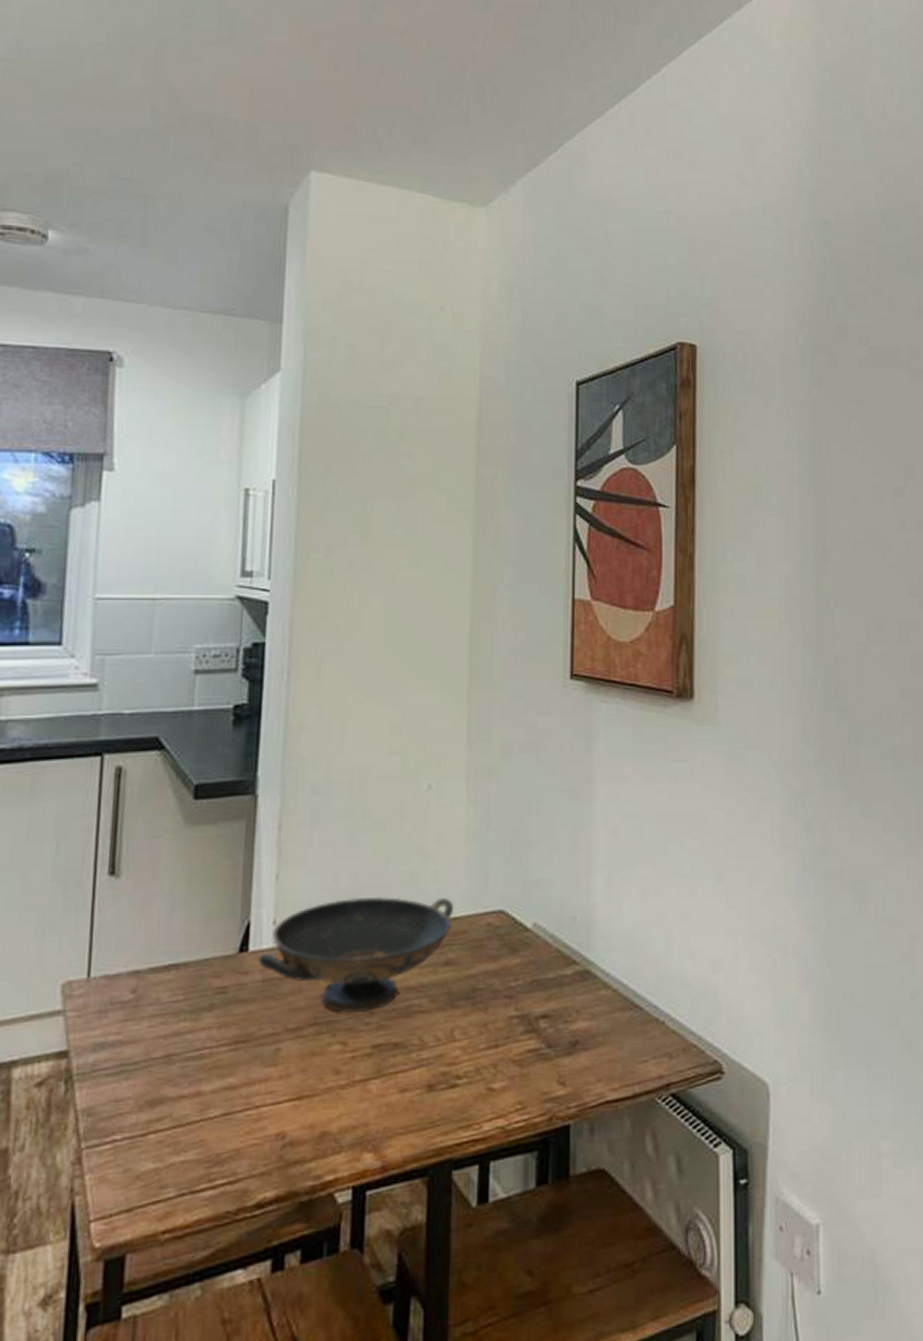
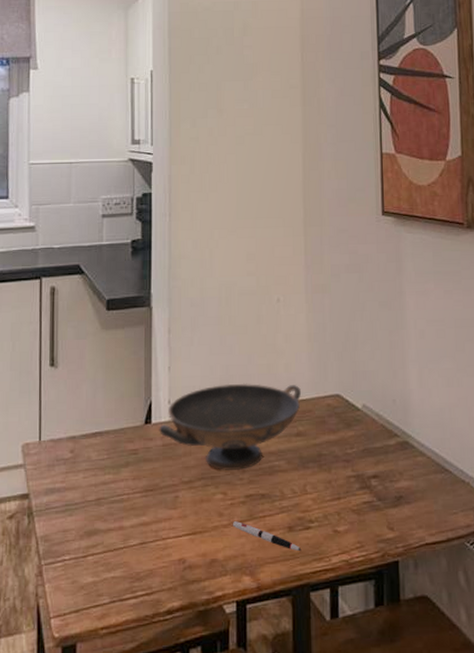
pen: none [353,1080,444,1117] -> present [233,521,302,551]

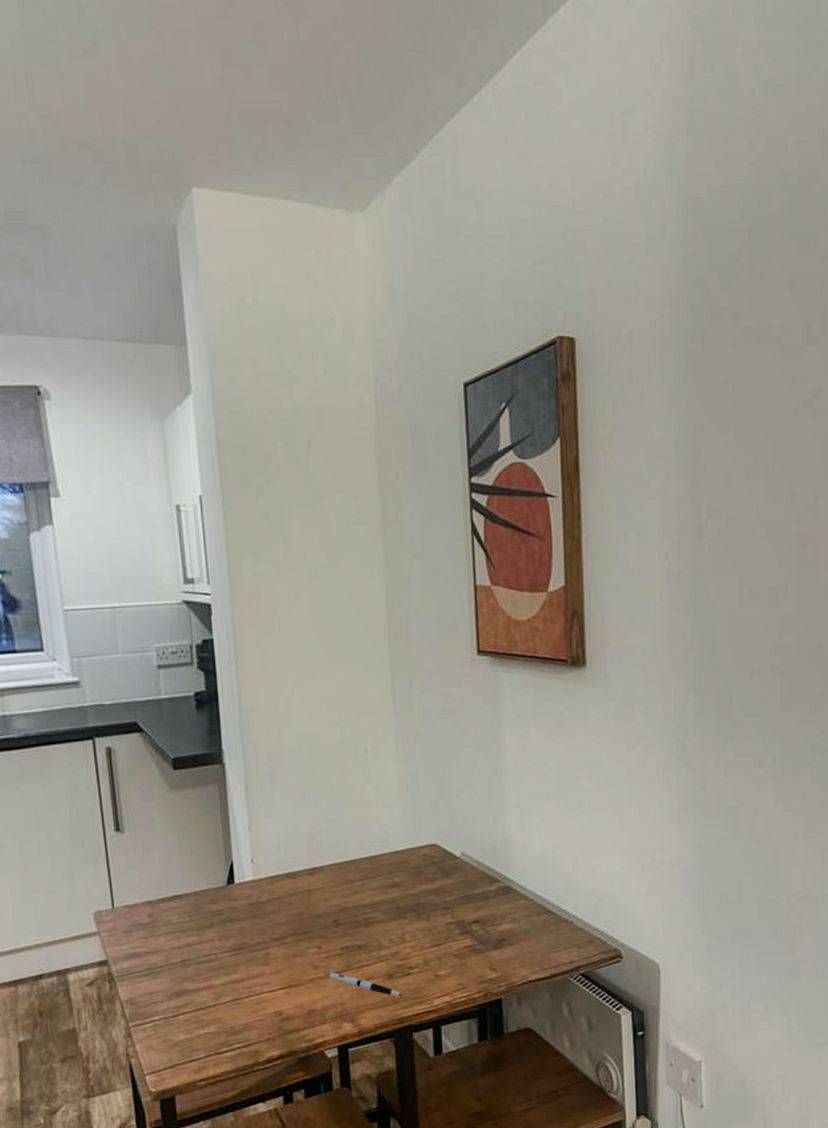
decorative bowl: present [159,383,301,471] -> none [243,837,395,925]

